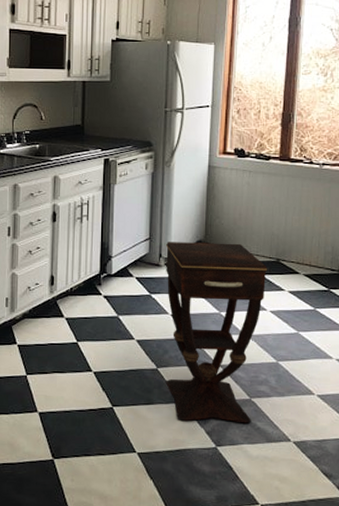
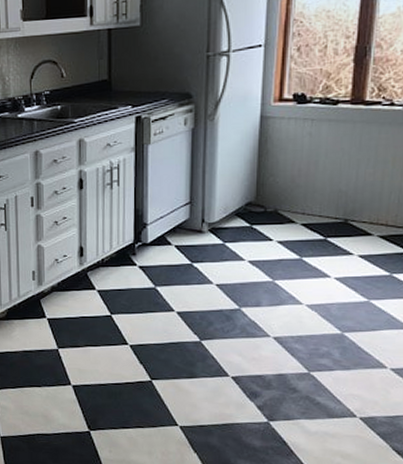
side table: present [165,242,268,424] -> none [209,203,333,398]

